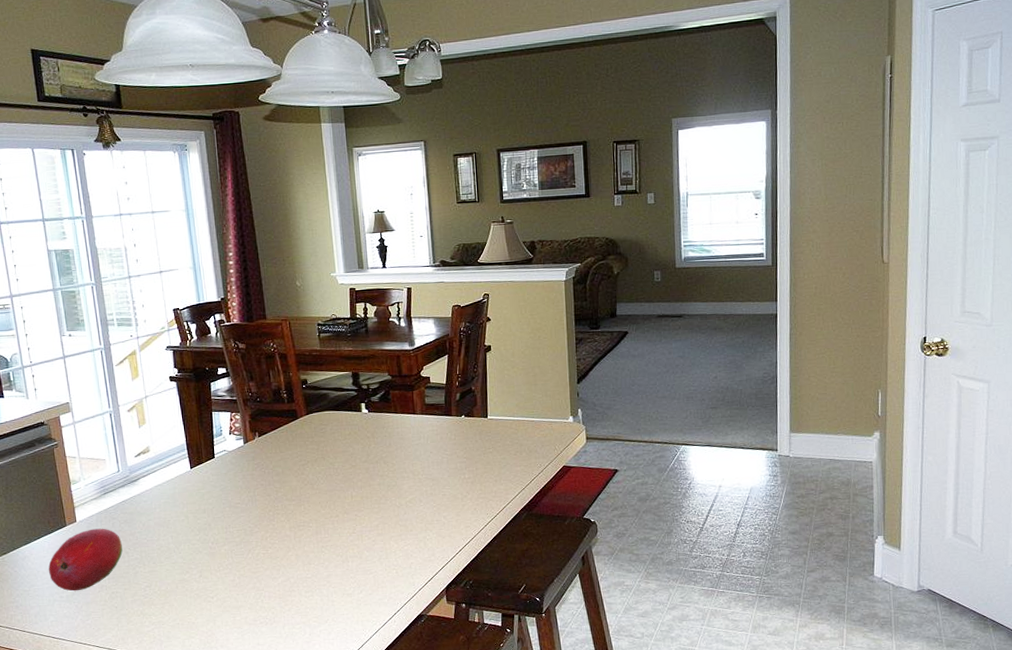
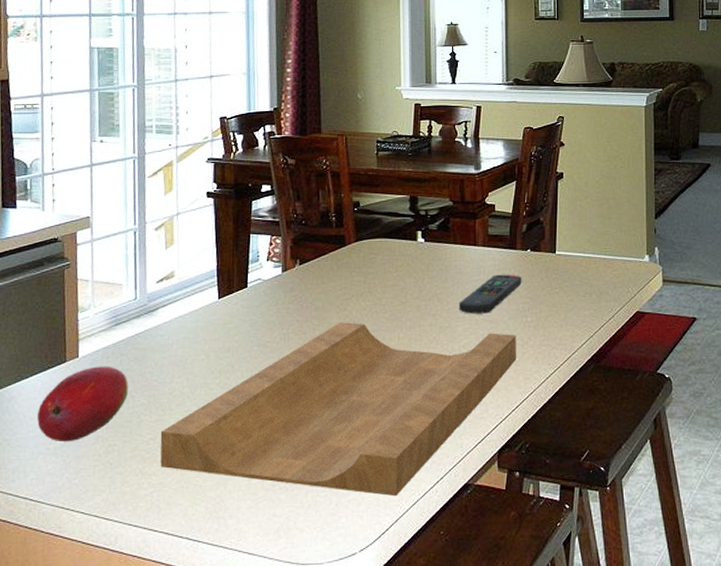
cutting board: none [154,484,457,627] -> present [160,322,516,497]
remote control: none [402,437,458,474] -> present [458,274,522,314]

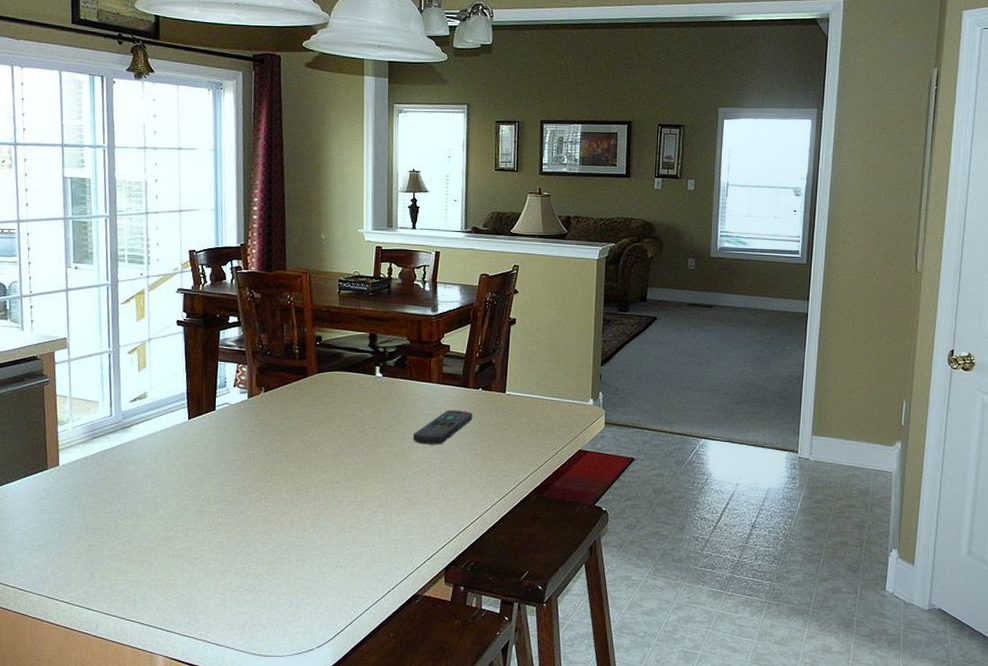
fruit: present [36,366,128,443] -> none [21,474,105,541]
cutting board: present [160,322,516,497] -> none [135,446,465,602]

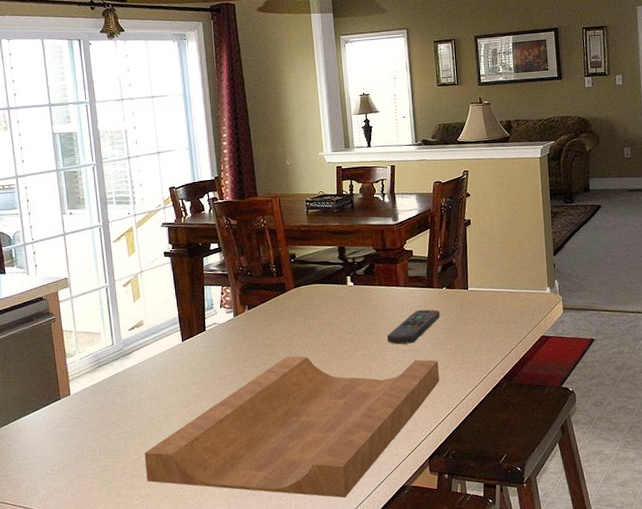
cutting board: none [135,446,465,602] -> present [144,356,439,498]

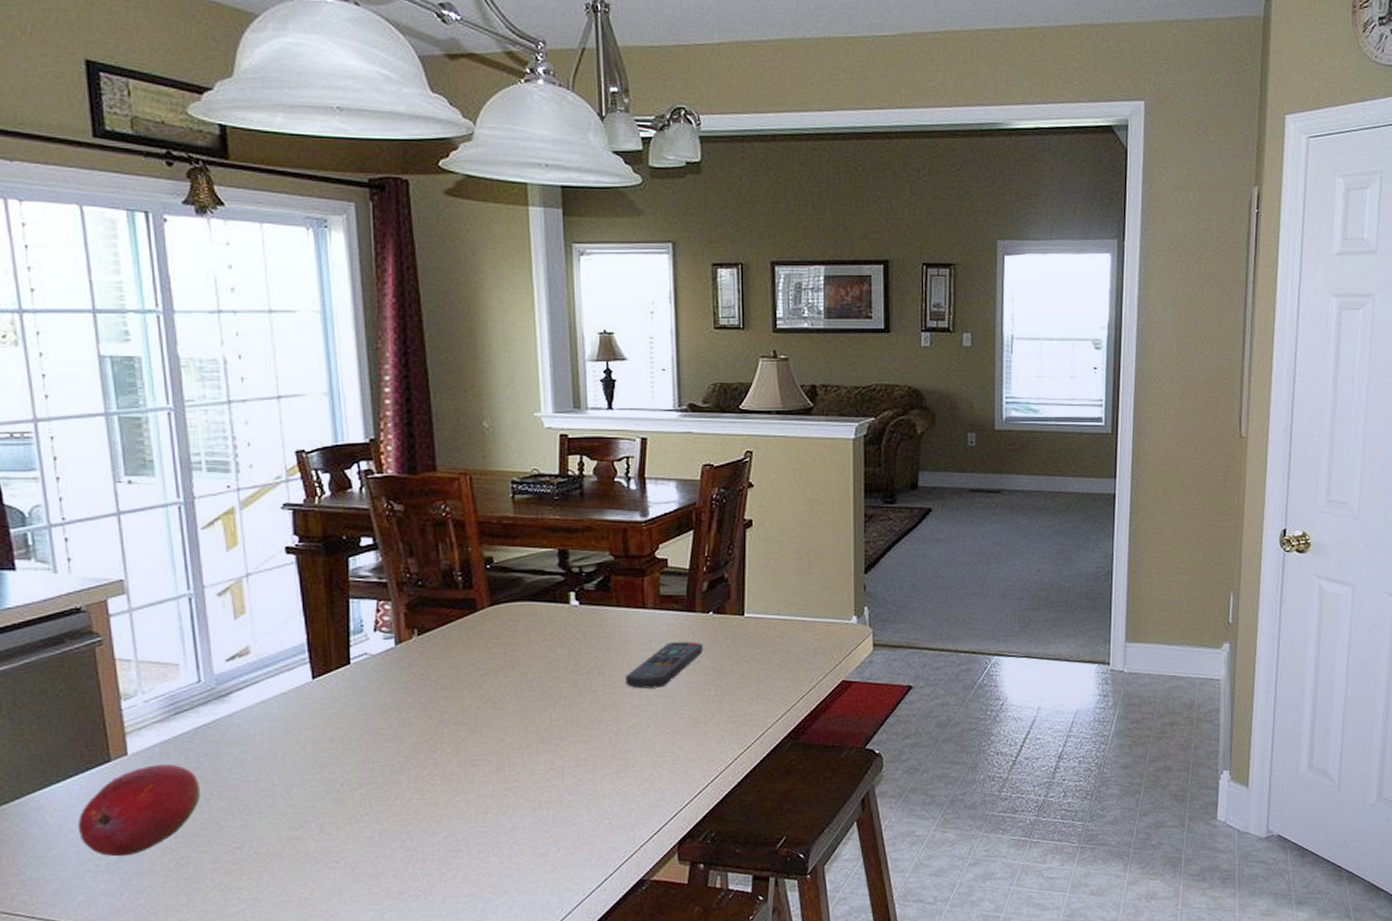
fruit: none [41,401,114,465] -> present [77,764,200,857]
cutting board: present [144,356,439,498] -> none [248,702,698,898]

